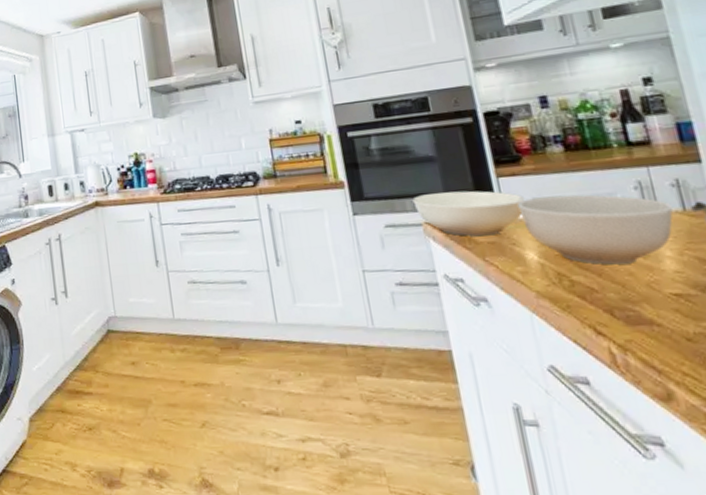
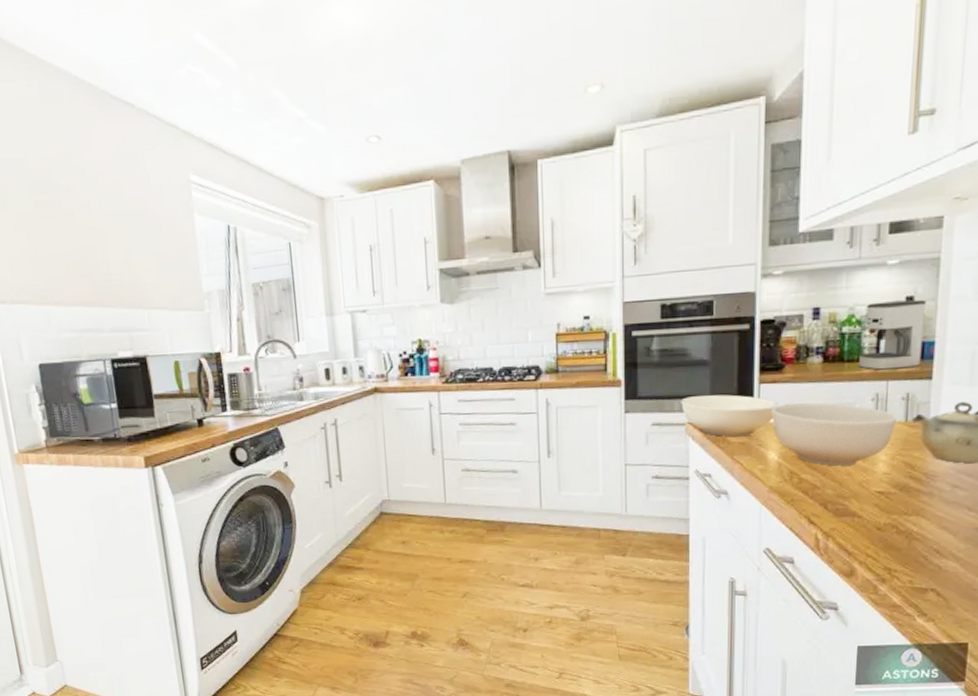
coffee maker: none [599,79,682,157] -> present [859,299,927,370]

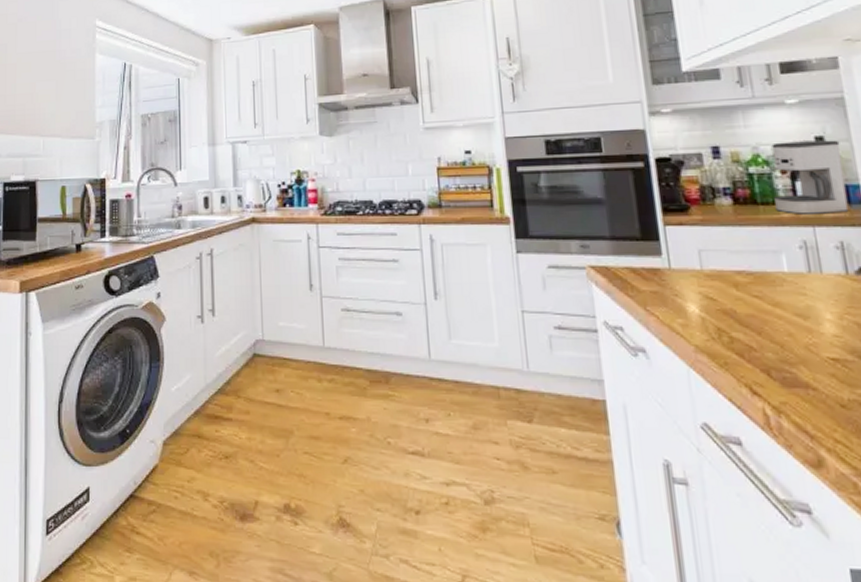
bowl: present [681,394,778,437] -> none [578,236,690,285]
bowl: present [771,403,899,466] -> none [683,249,837,324]

